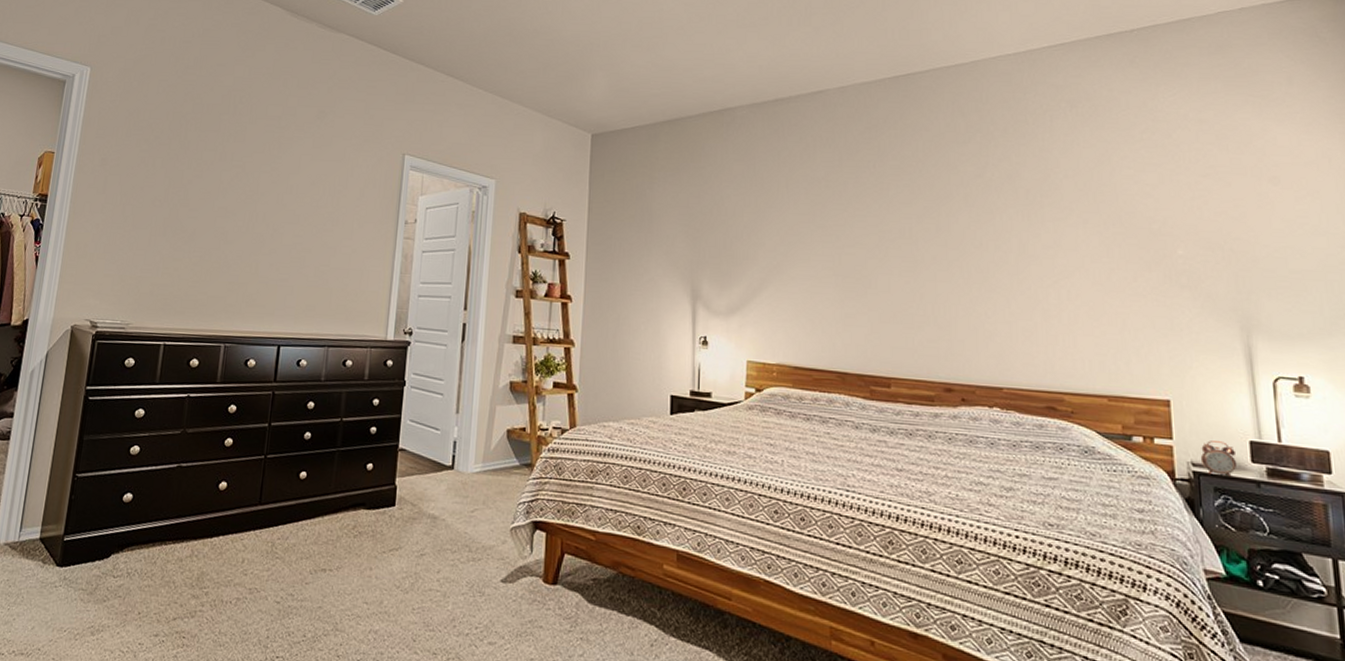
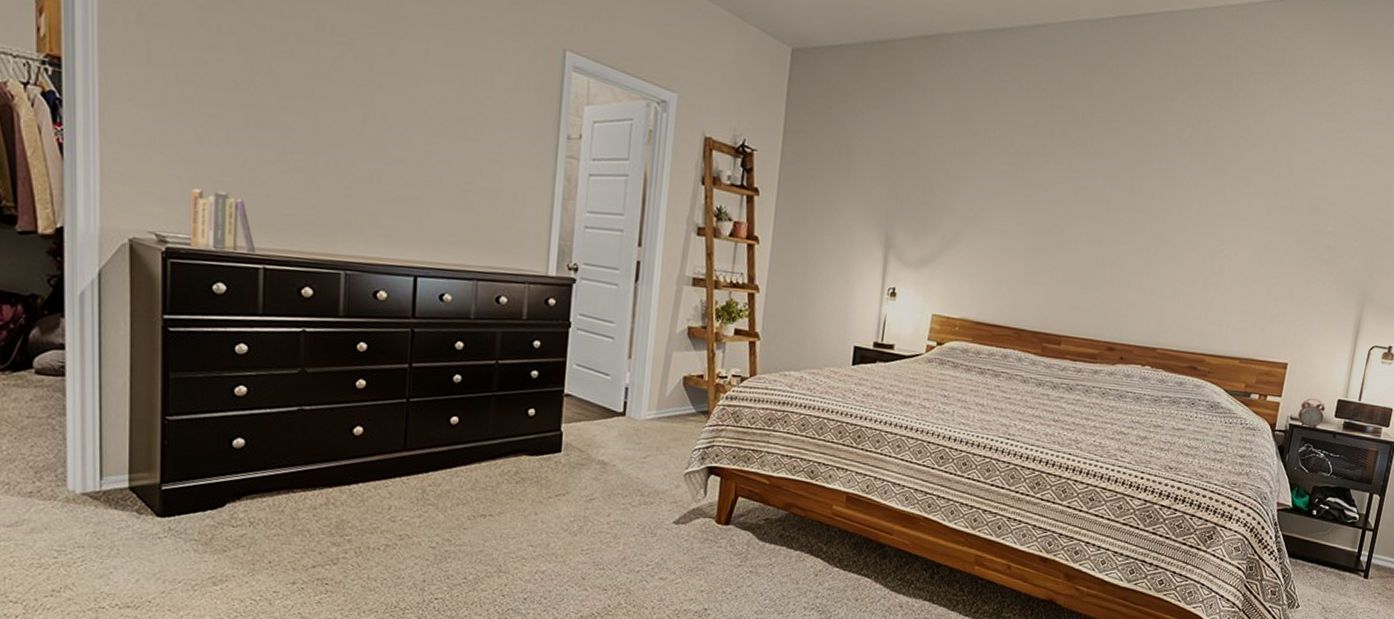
books: none [113,283,160,333] -> present [189,188,254,254]

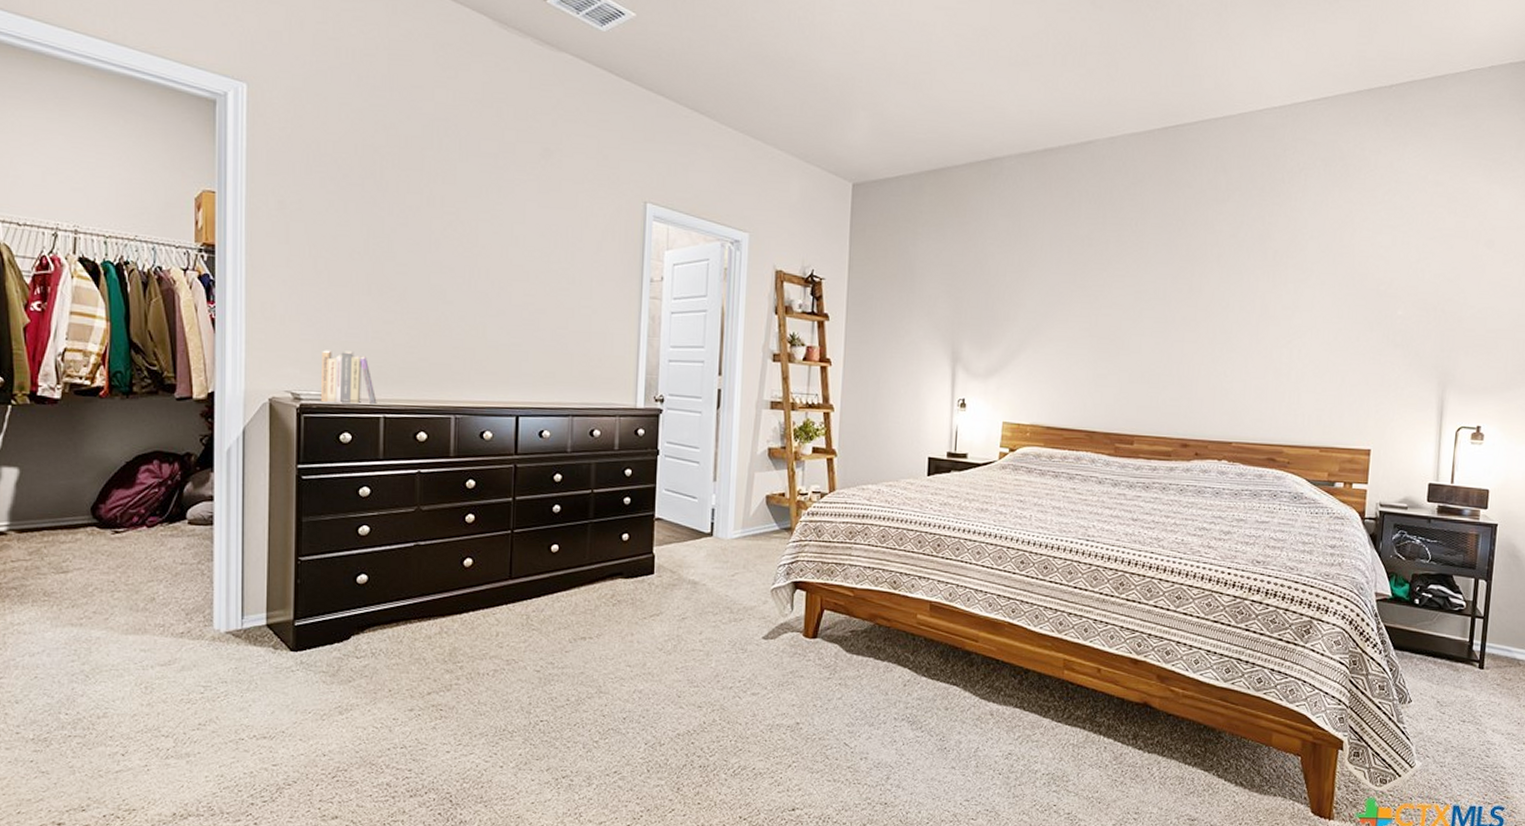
alarm clock: present [1297,398,1326,429] -> none [1387,484,1417,515]

